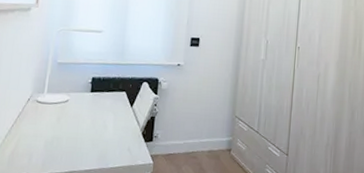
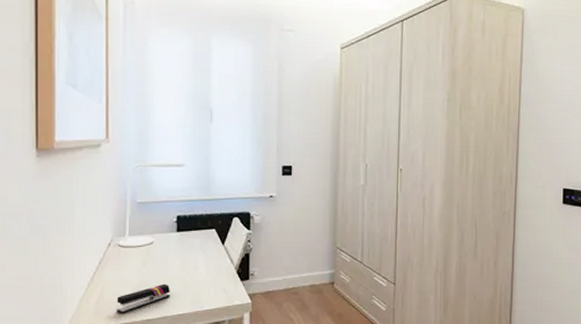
stapler: none [29,140,80,166] -> present [117,283,170,314]

